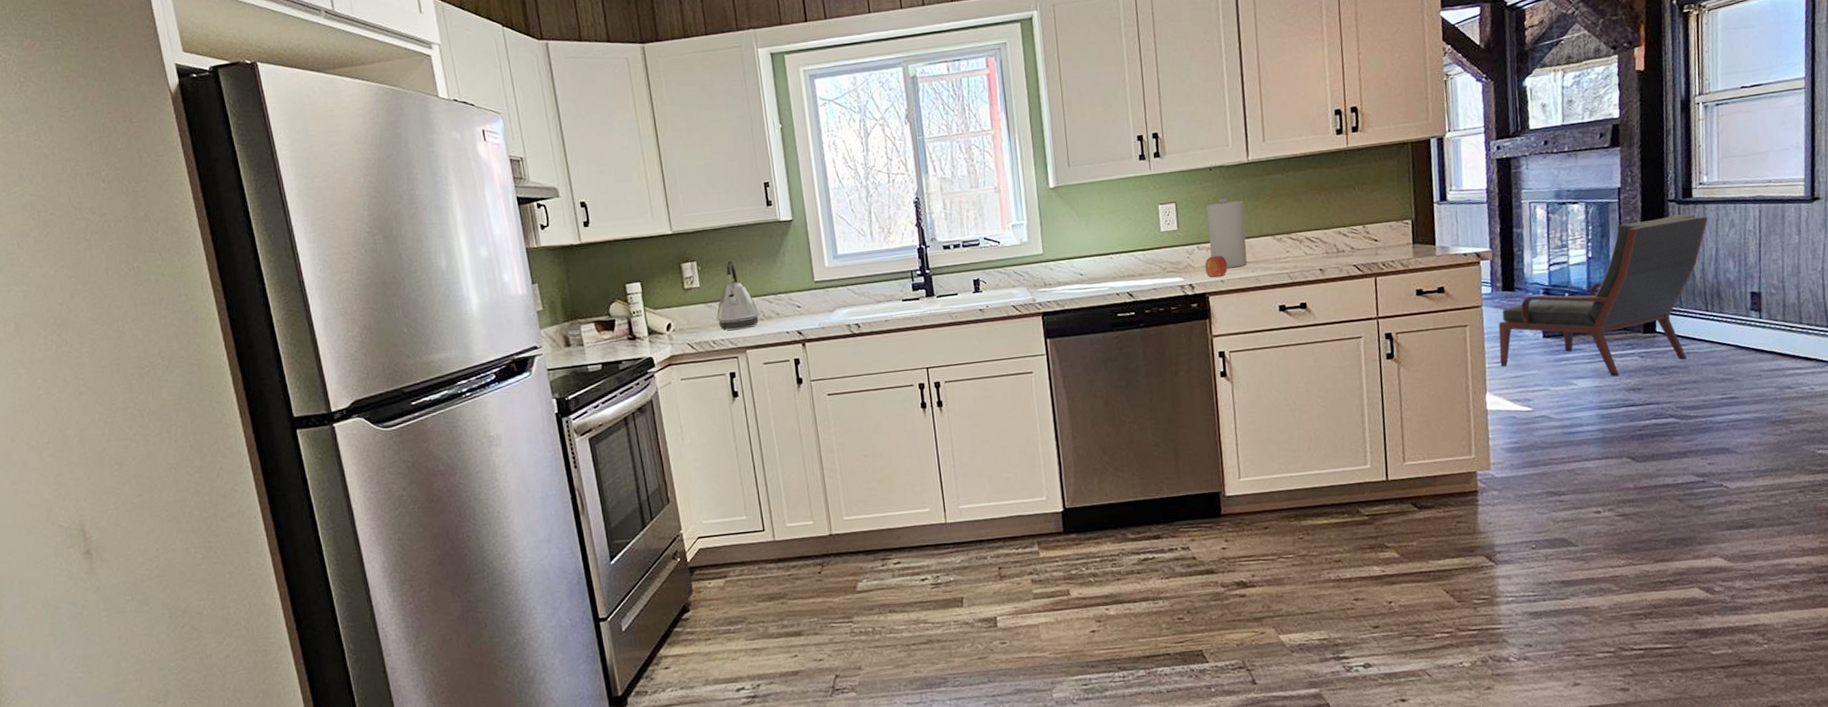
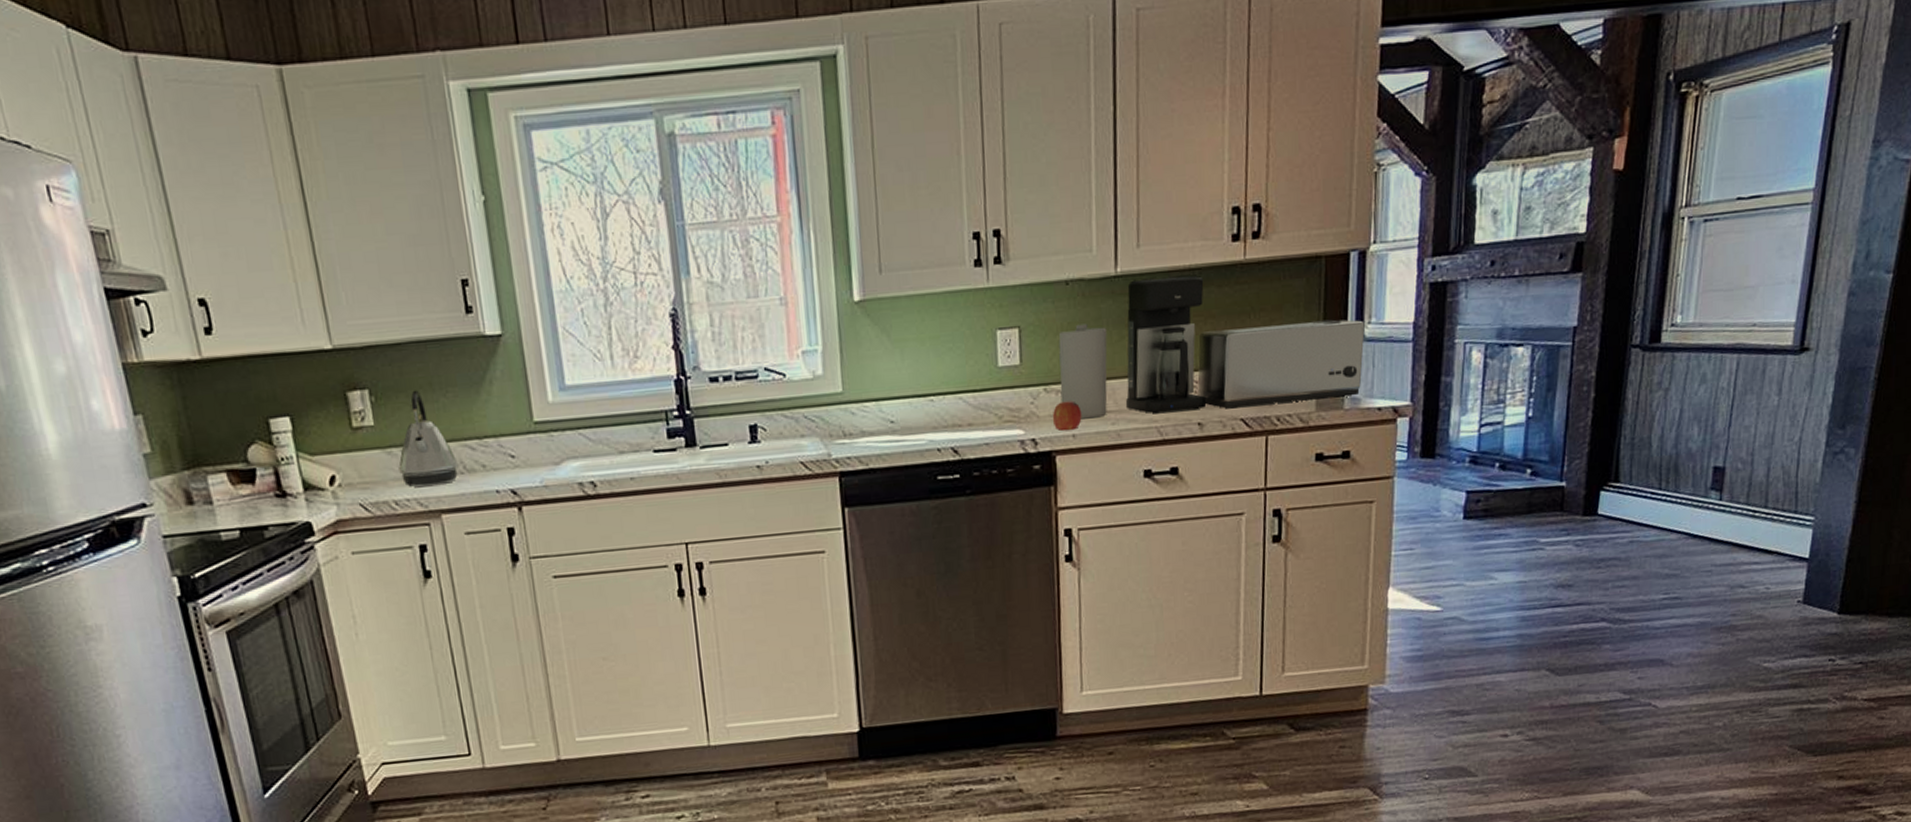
coffee maker: none [1258,161,1326,263] -> present [1126,276,1207,414]
toaster: none [1315,188,1449,258] -> present [1197,319,1365,409]
armchair: present [1498,213,1708,377] -> none [1409,363,1676,570]

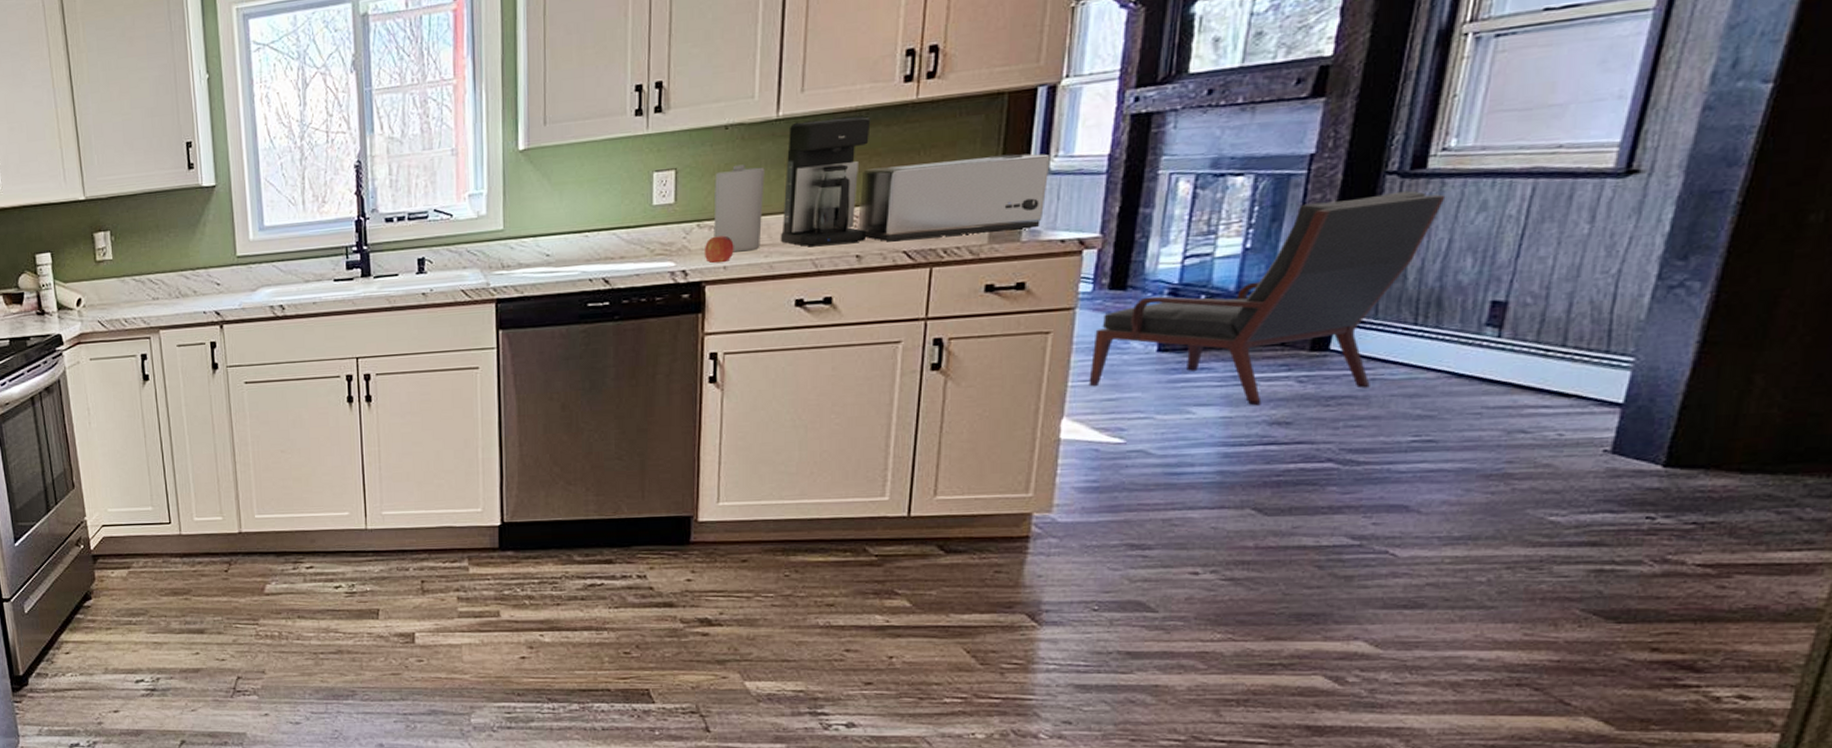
kettle: present [399,390,459,488] -> none [129,231,175,309]
armchair: none [1409,363,1676,570] -> present [1088,190,1446,406]

